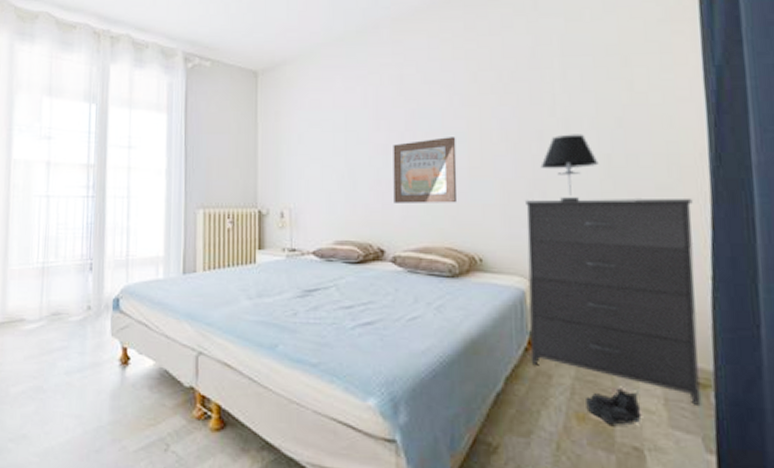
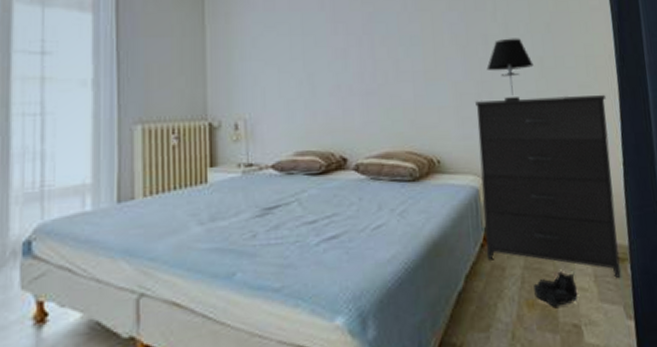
wall art: present [393,137,458,203] -> none [351,41,415,109]

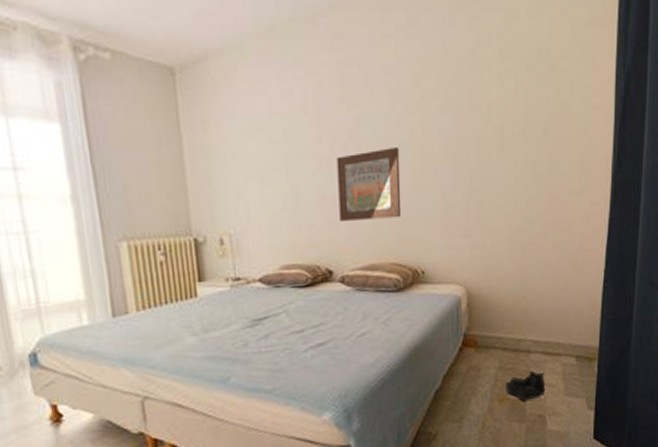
wall art: none [351,41,415,109] -> present [336,147,402,221]
dresser: present [475,94,621,278] -> none [463,201,596,375]
table lamp: present [486,38,534,102] -> none [477,142,526,211]

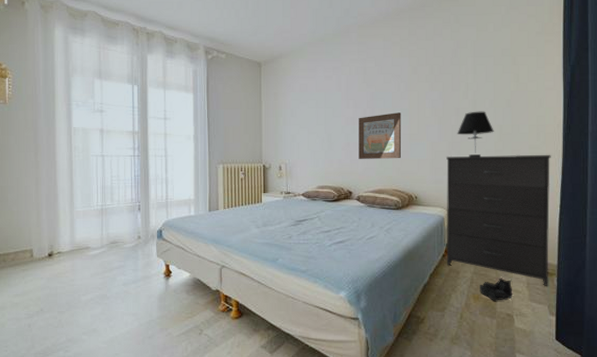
dresser: none [463,201,596,375] -> present [446,154,551,286]
table lamp: none [477,142,526,211] -> present [457,111,494,158]

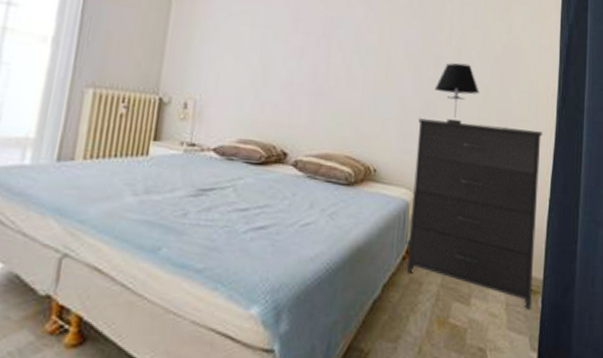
wall art: present [358,112,402,159] -> none [302,48,367,114]
boots: present [480,277,513,301] -> none [446,293,488,328]

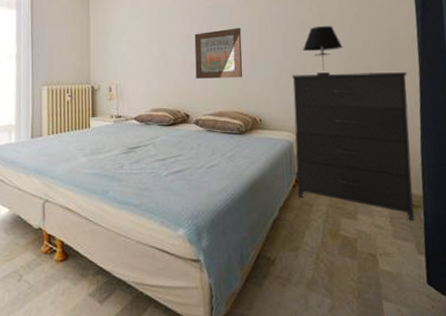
wall art: none [302,48,367,114] -> present [194,28,243,79]

